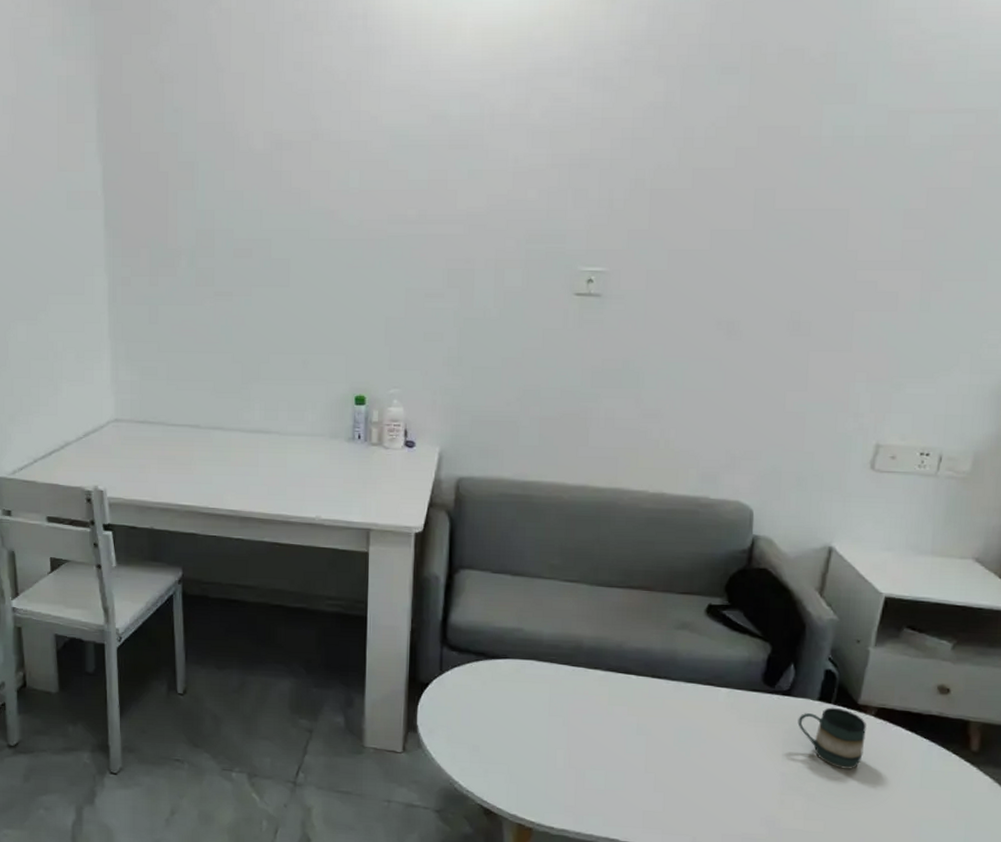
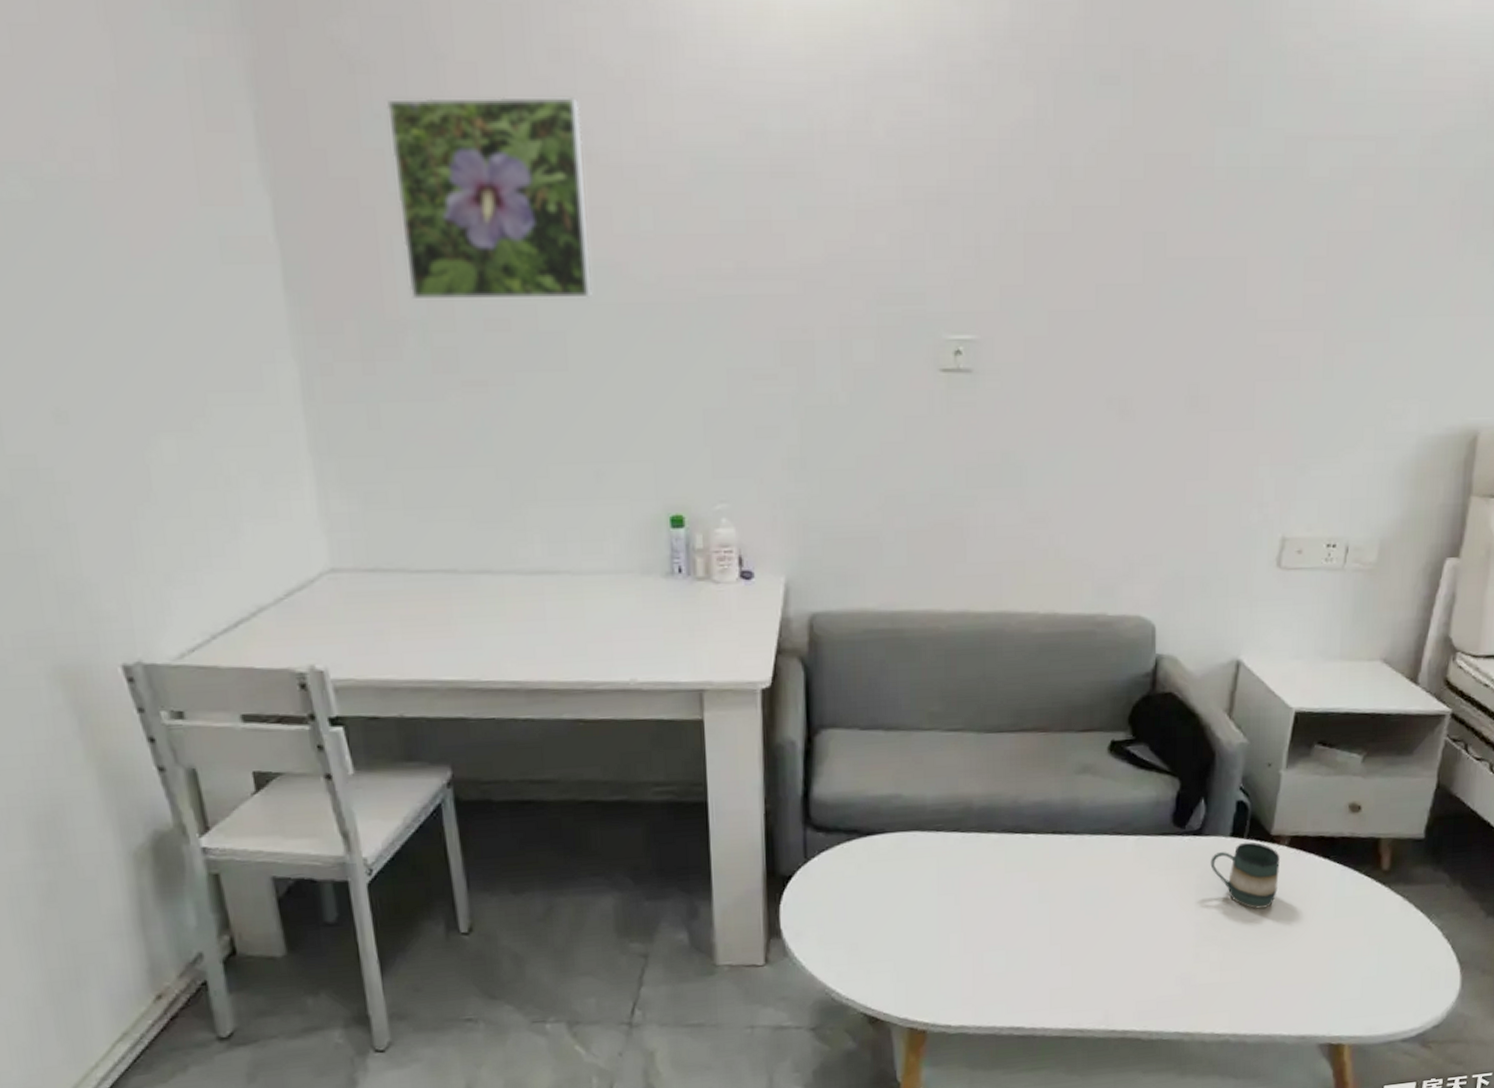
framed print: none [182,95,313,235] -> present [386,97,592,299]

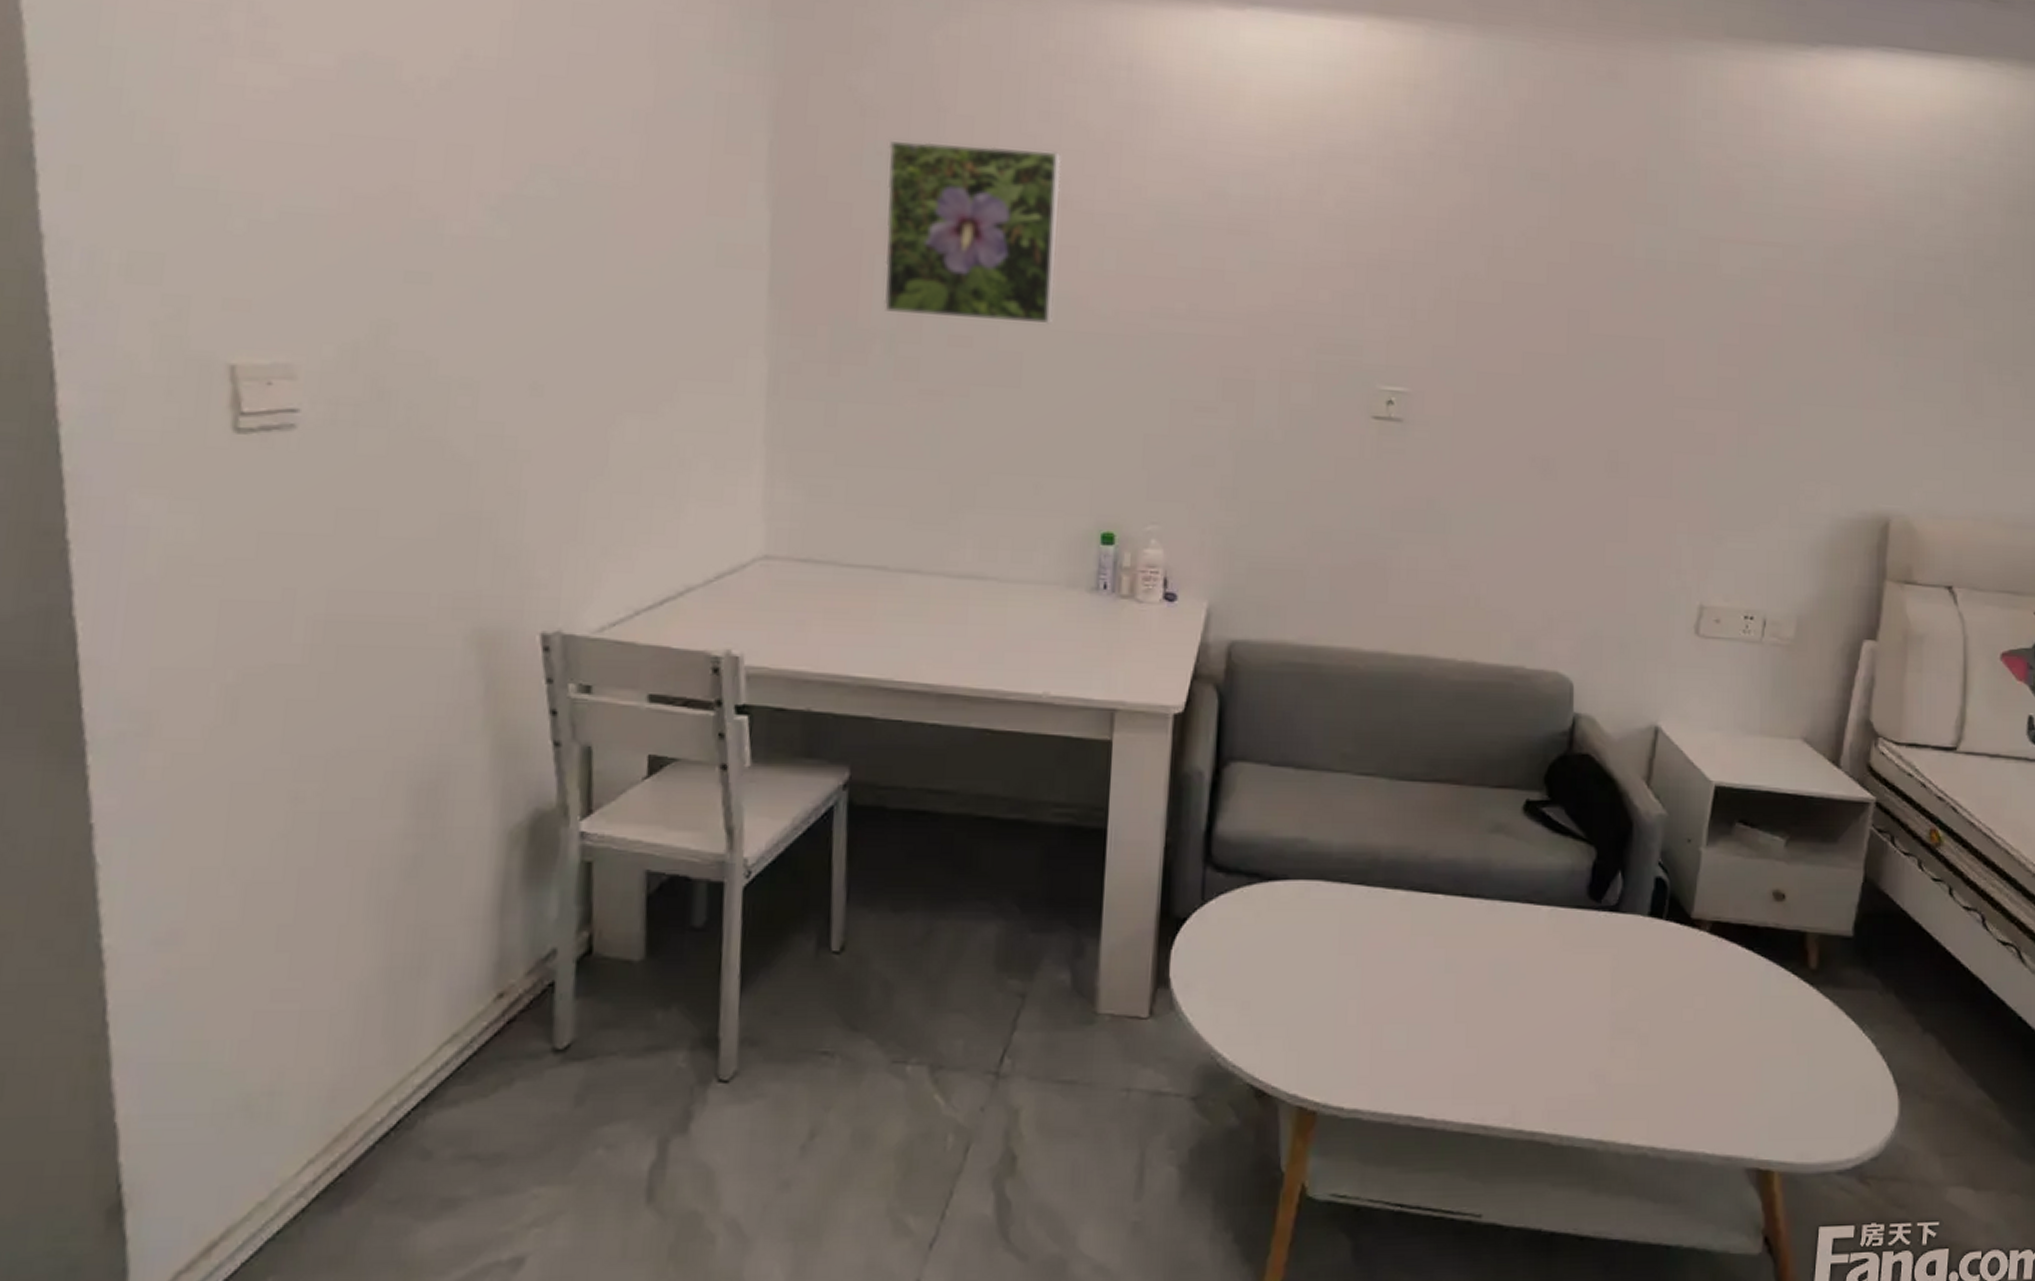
mug: present [1210,842,1280,909] -> none [1627,924,1701,1001]

